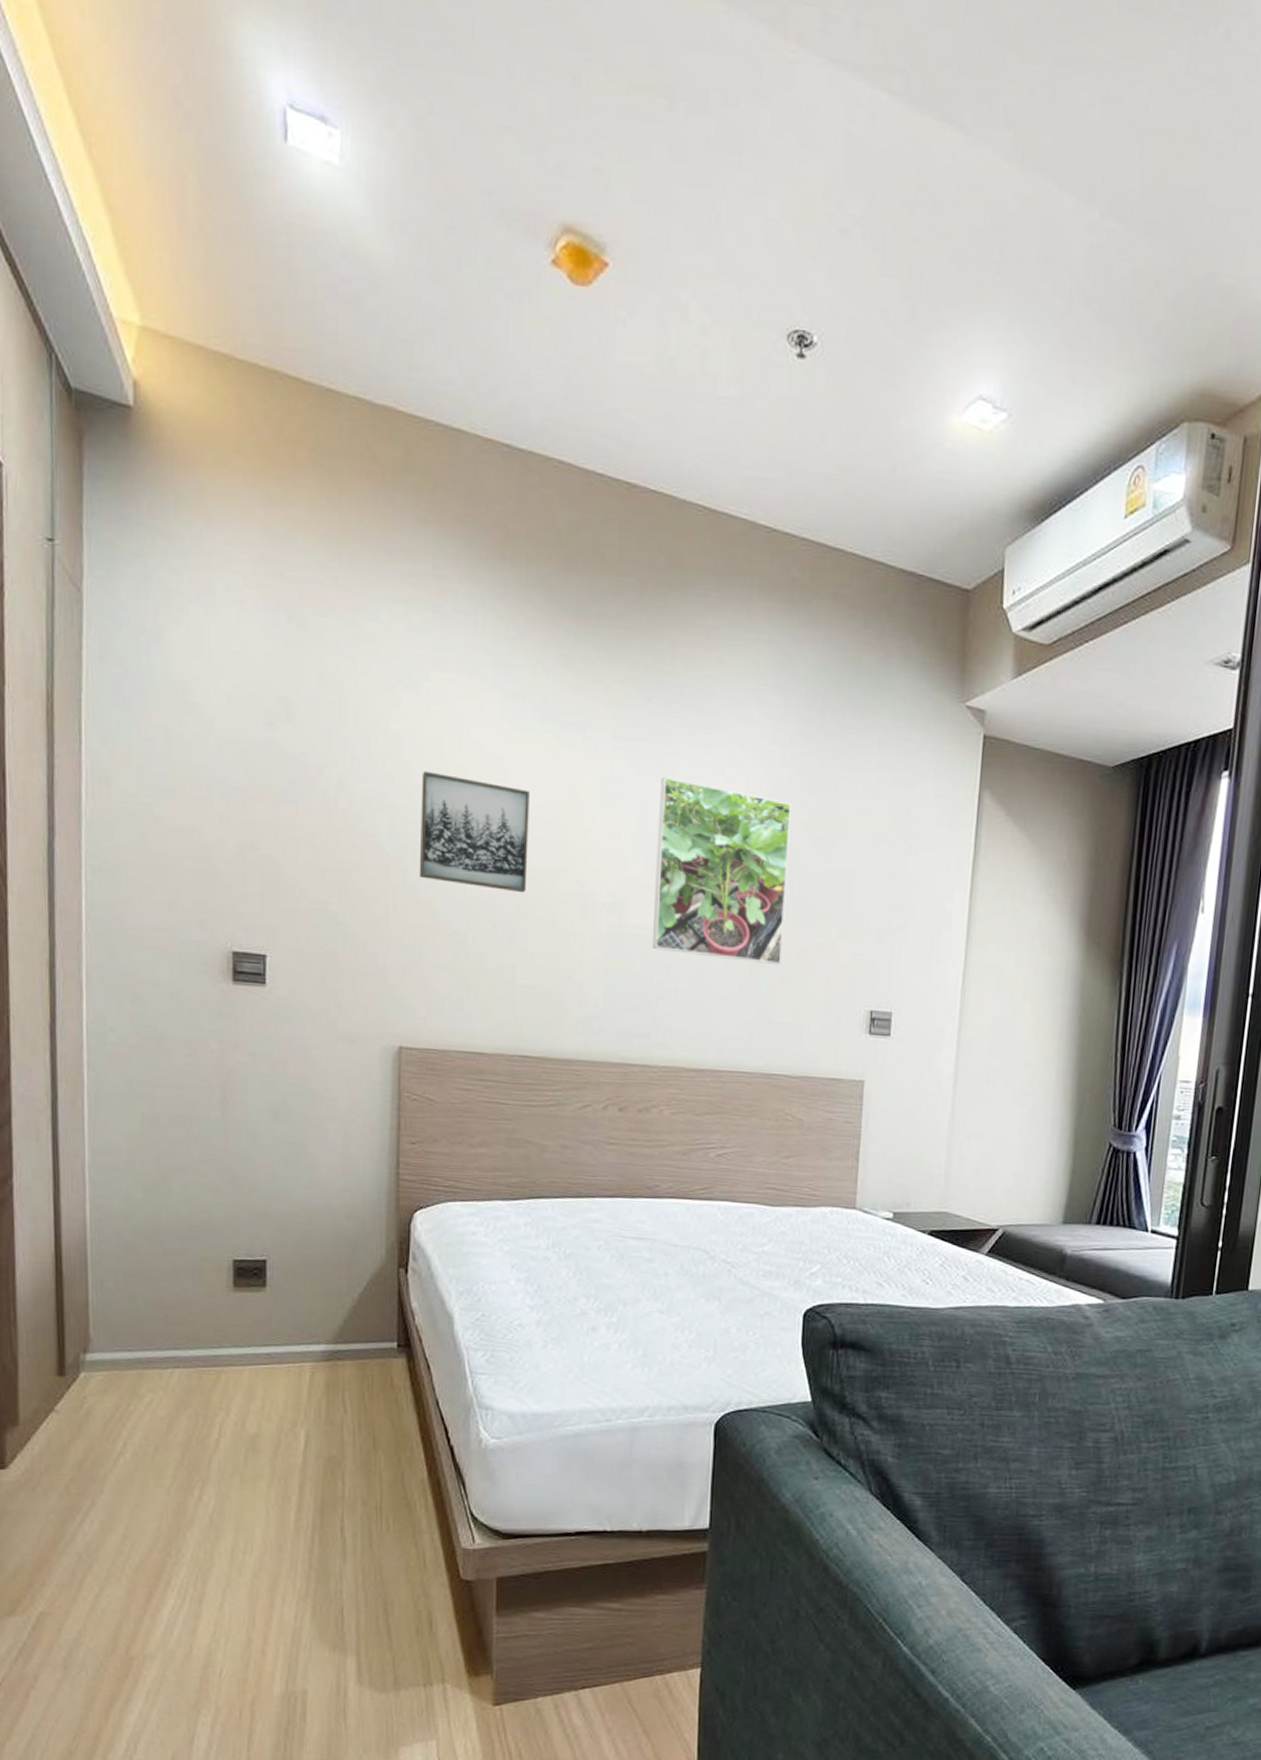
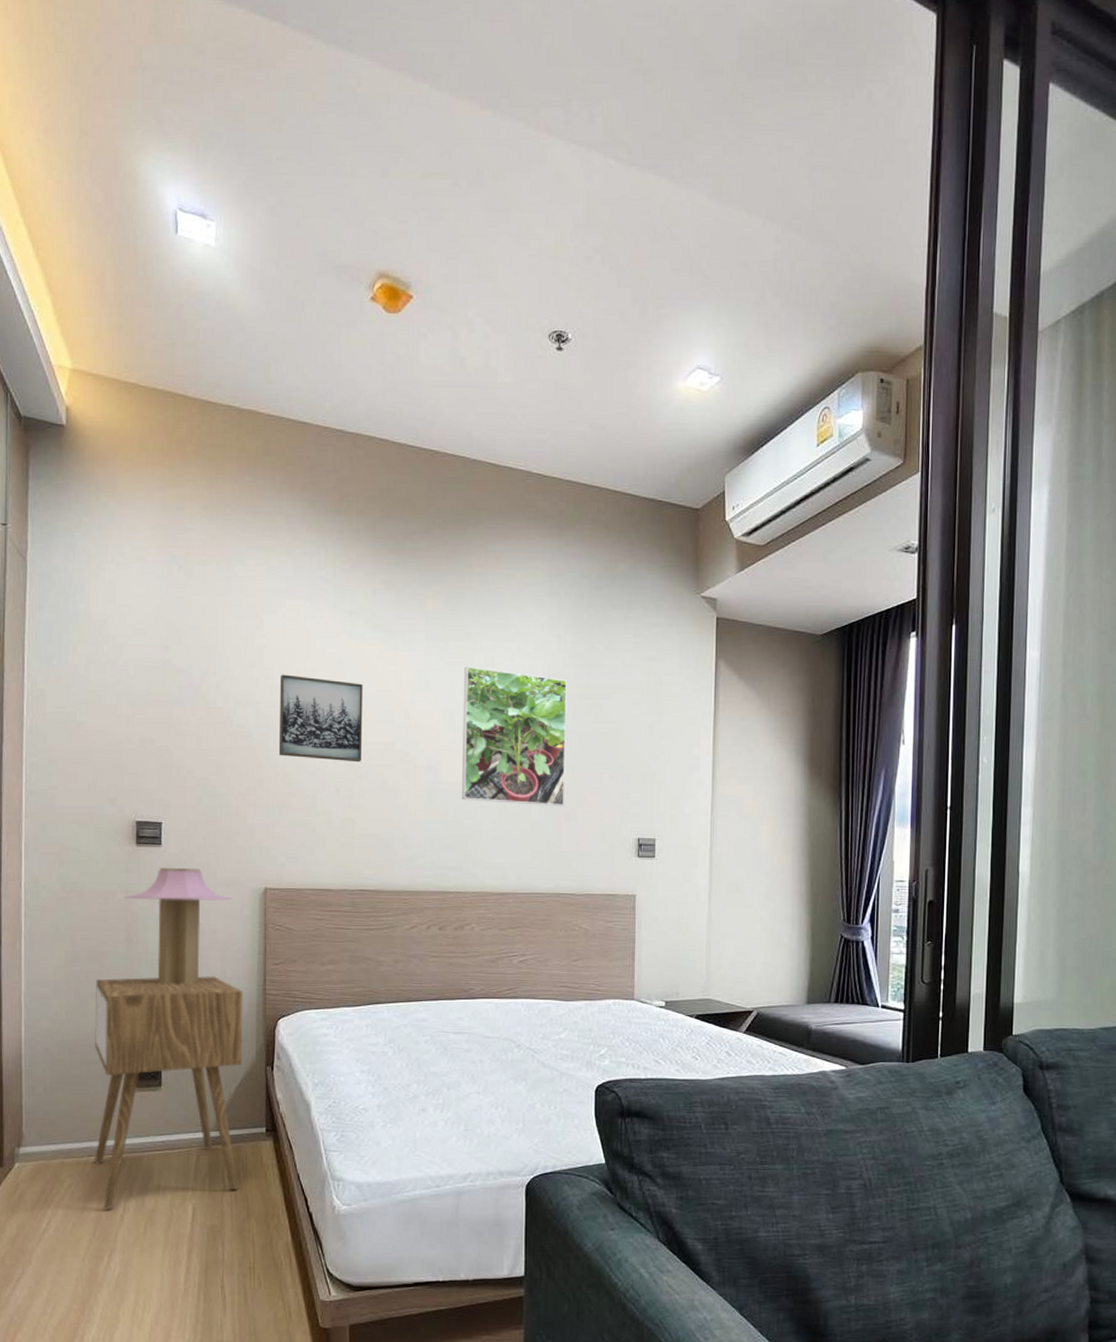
nightstand: none [180,1150,372,1431] -> present [94,975,244,1208]
table lamp: none [218,1013,358,1163] -> present [124,867,233,984]

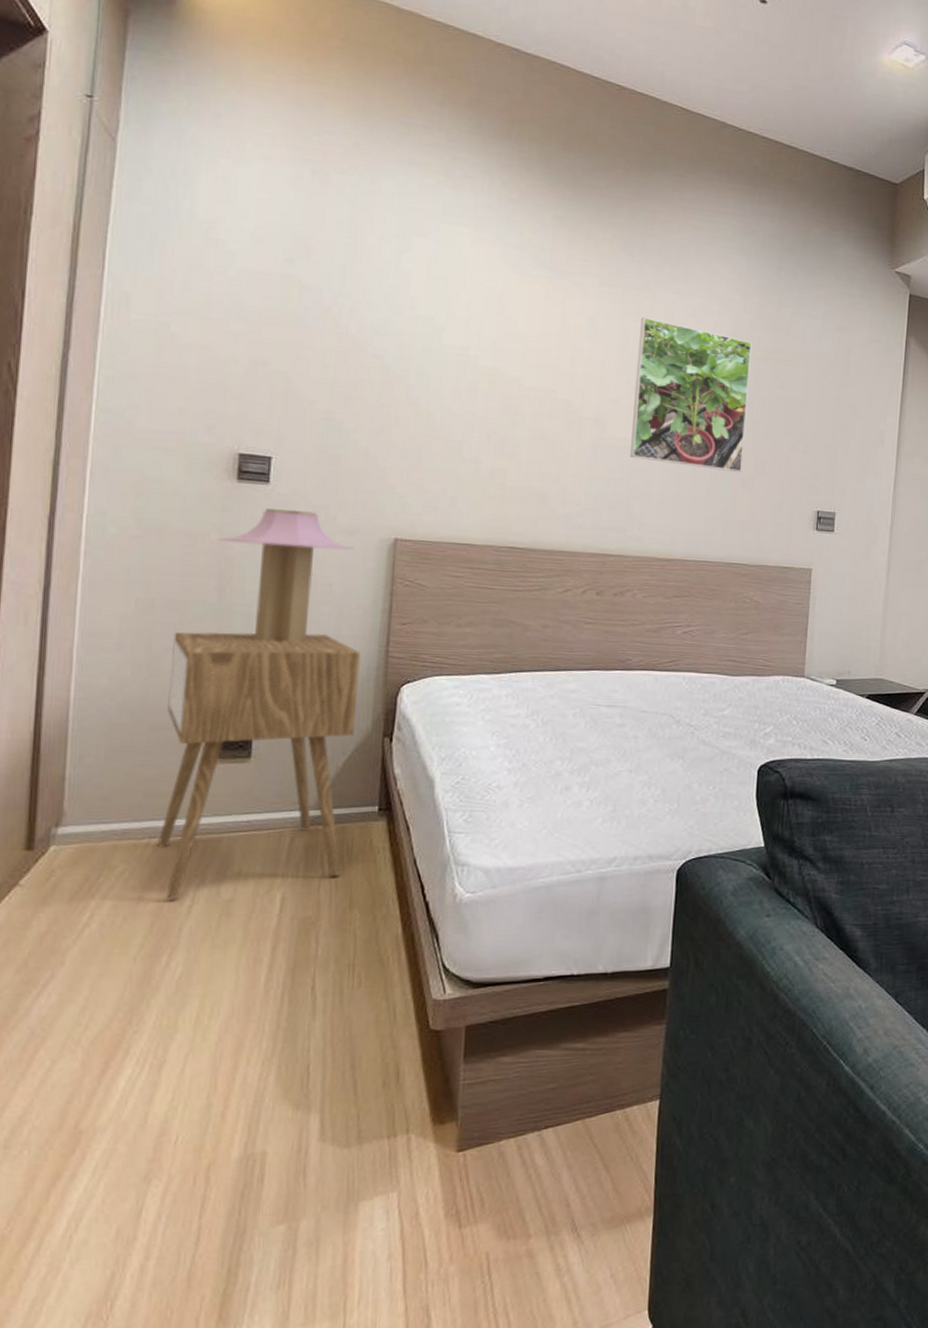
wall art: present [278,674,363,763] -> none [421,304,525,409]

